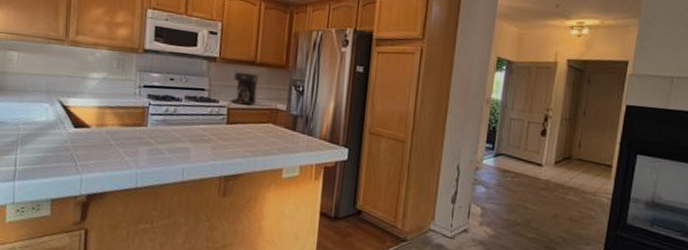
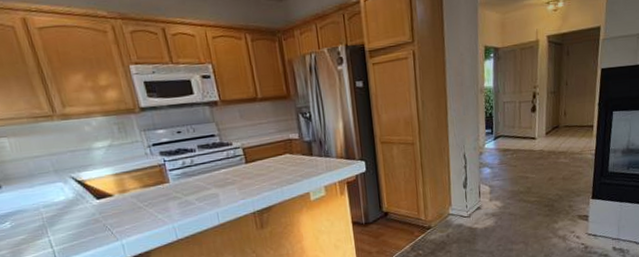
coffee maker: present [230,72,259,105] -> none [240,110,268,143]

